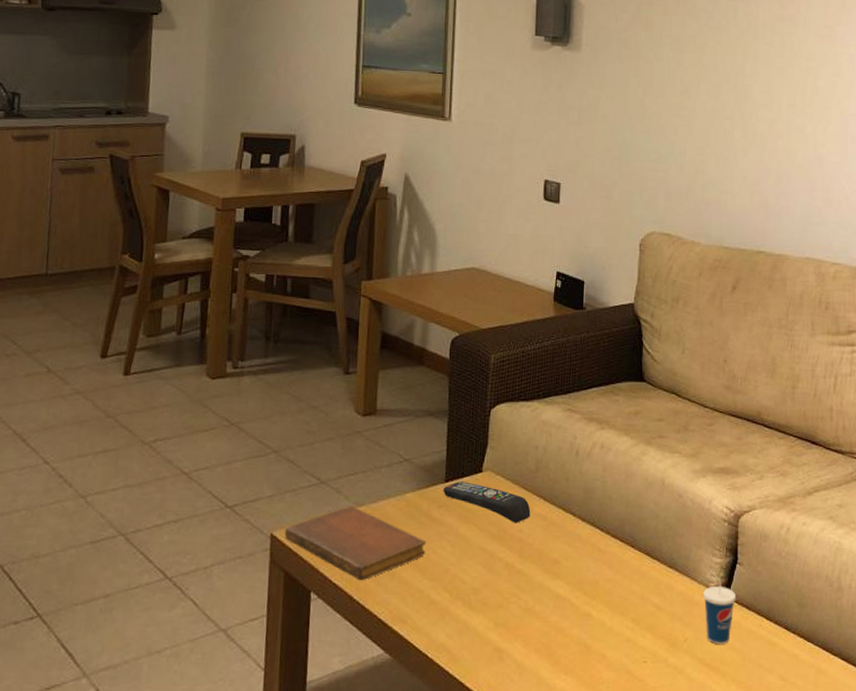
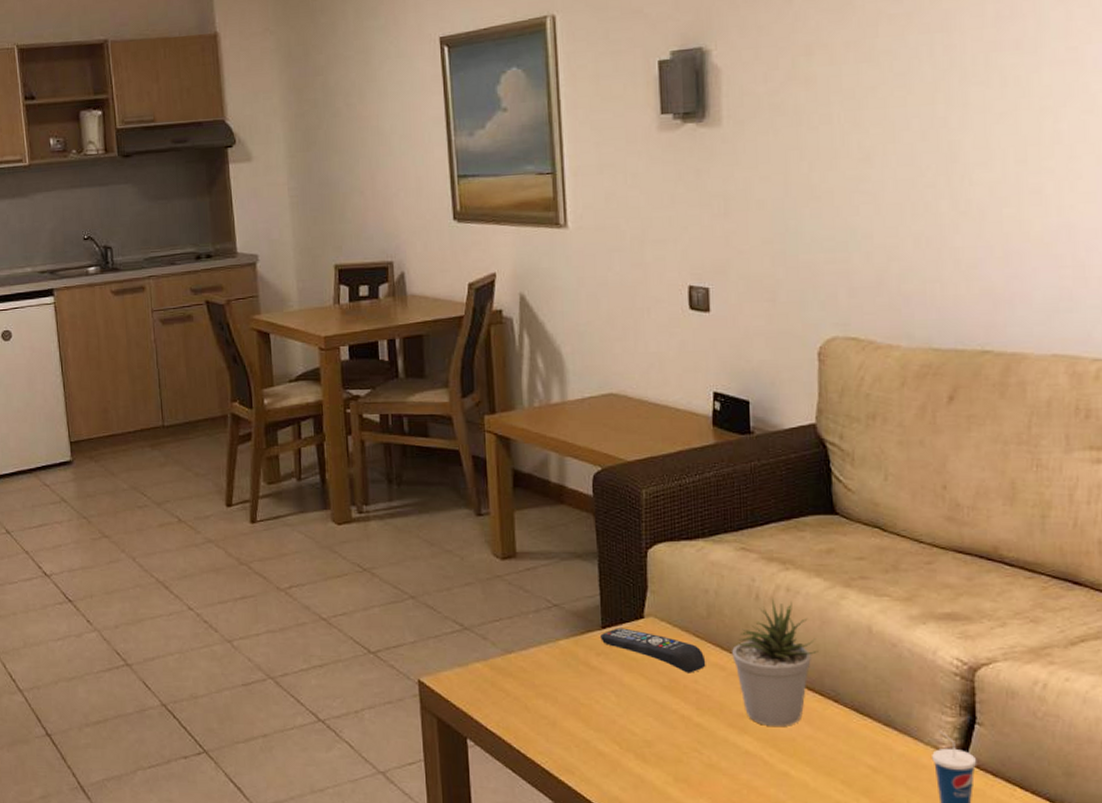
notebook: present [285,506,426,581] -> none [433,653,588,730]
potted plant: none [553,454,622,571] -> present [732,598,819,726]

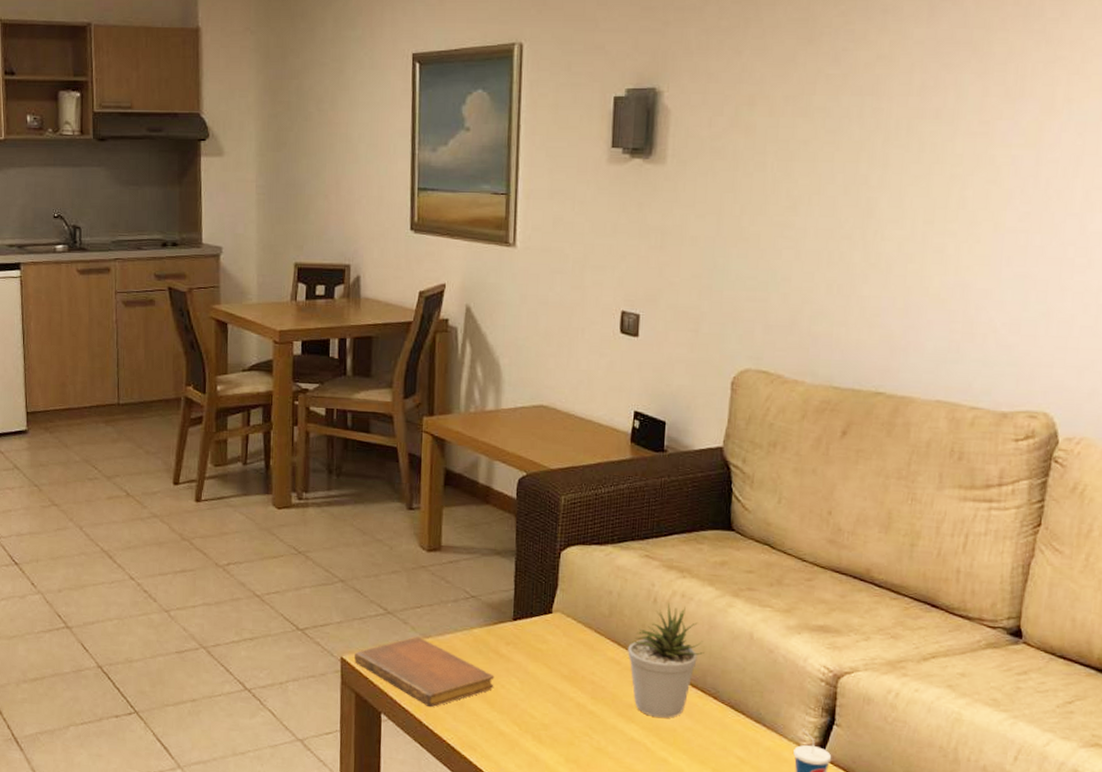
notebook: none [433,653,588,730] -> present [354,636,495,708]
remote control: present [600,628,706,673] -> none [511,620,604,666]

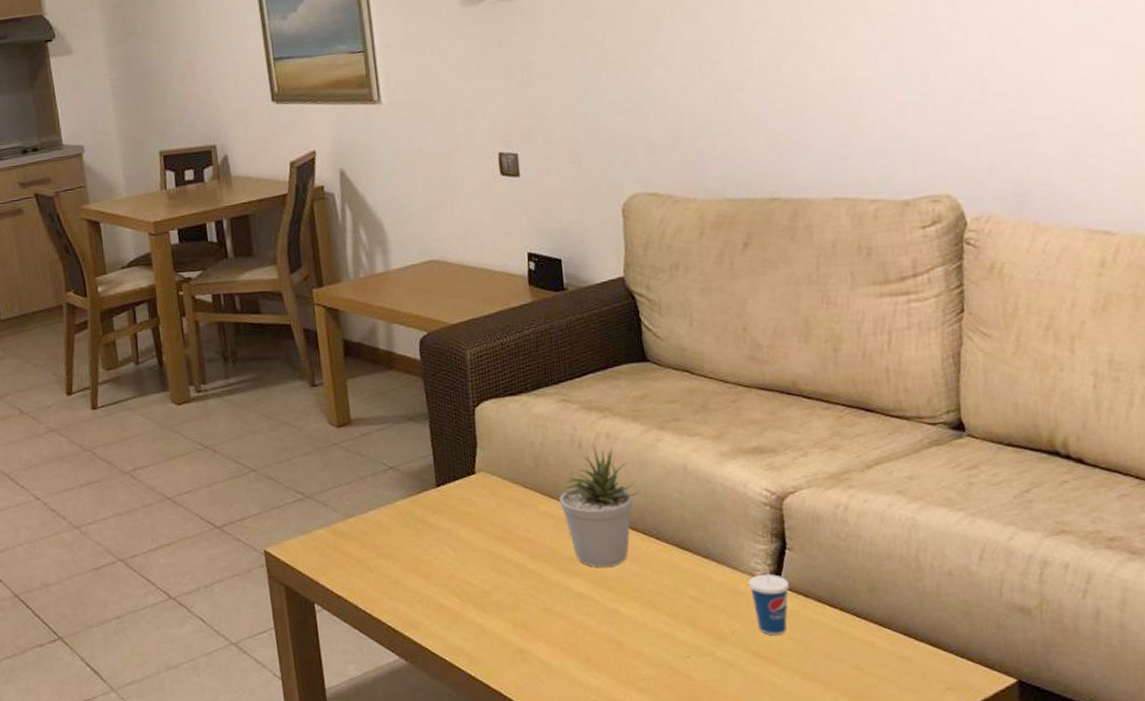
notebook: present [354,636,495,708] -> none [278,518,427,591]

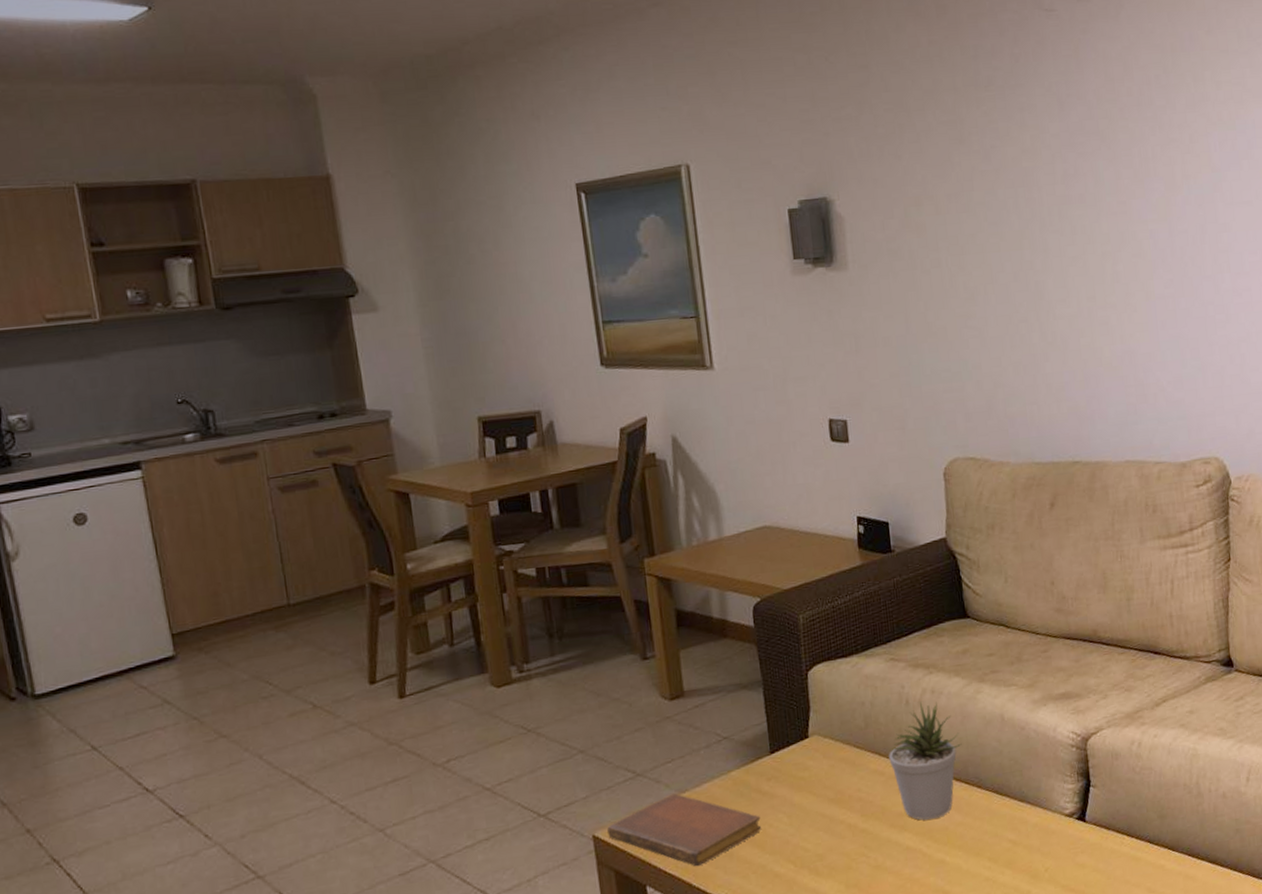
notebook: none [278,518,427,591] -> present [607,793,762,867]
cup: present [748,558,790,635] -> none [1059,797,1094,869]

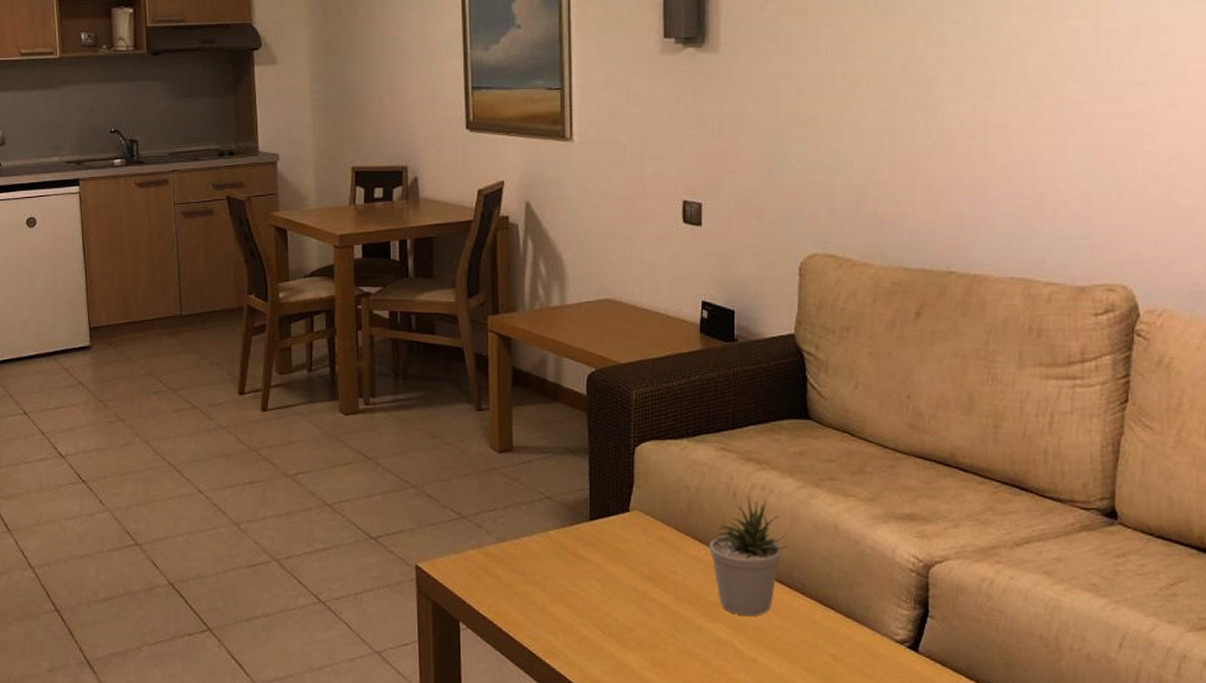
notebook: present [607,793,762,867] -> none [430,541,574,614]

